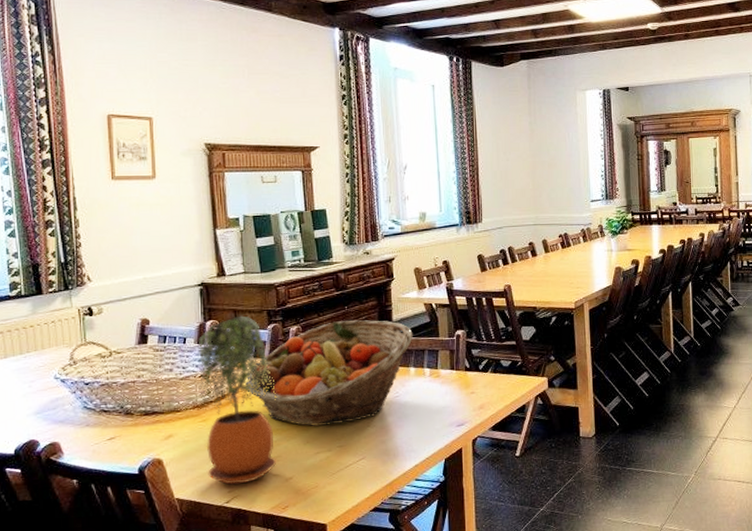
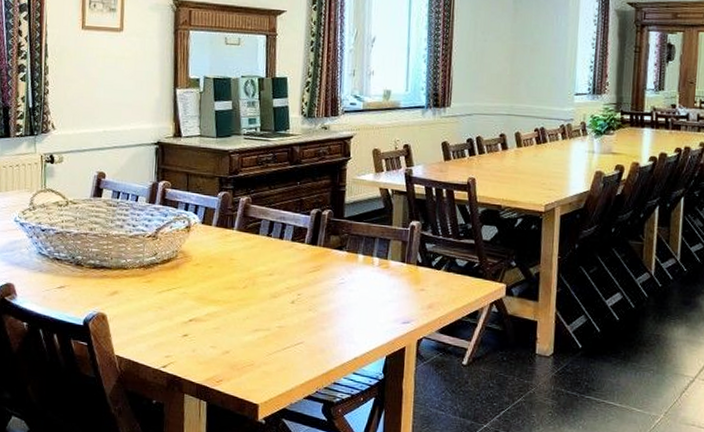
potted plant: present [197,315,277,485] -> none [146,179,222,351]
fruit basket: present [245,320,413,426] -> none [191,196,365,304]

